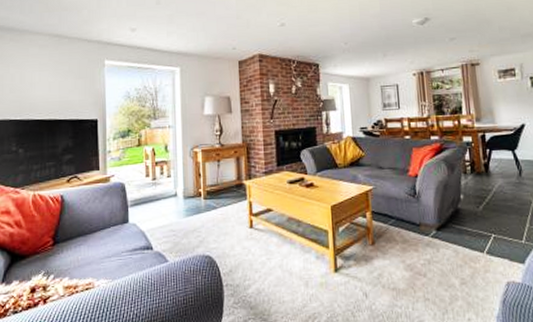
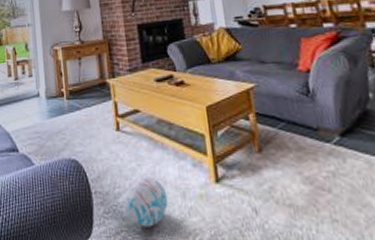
ball: none [256,269,293,314] -> present [127,177,168,228]

